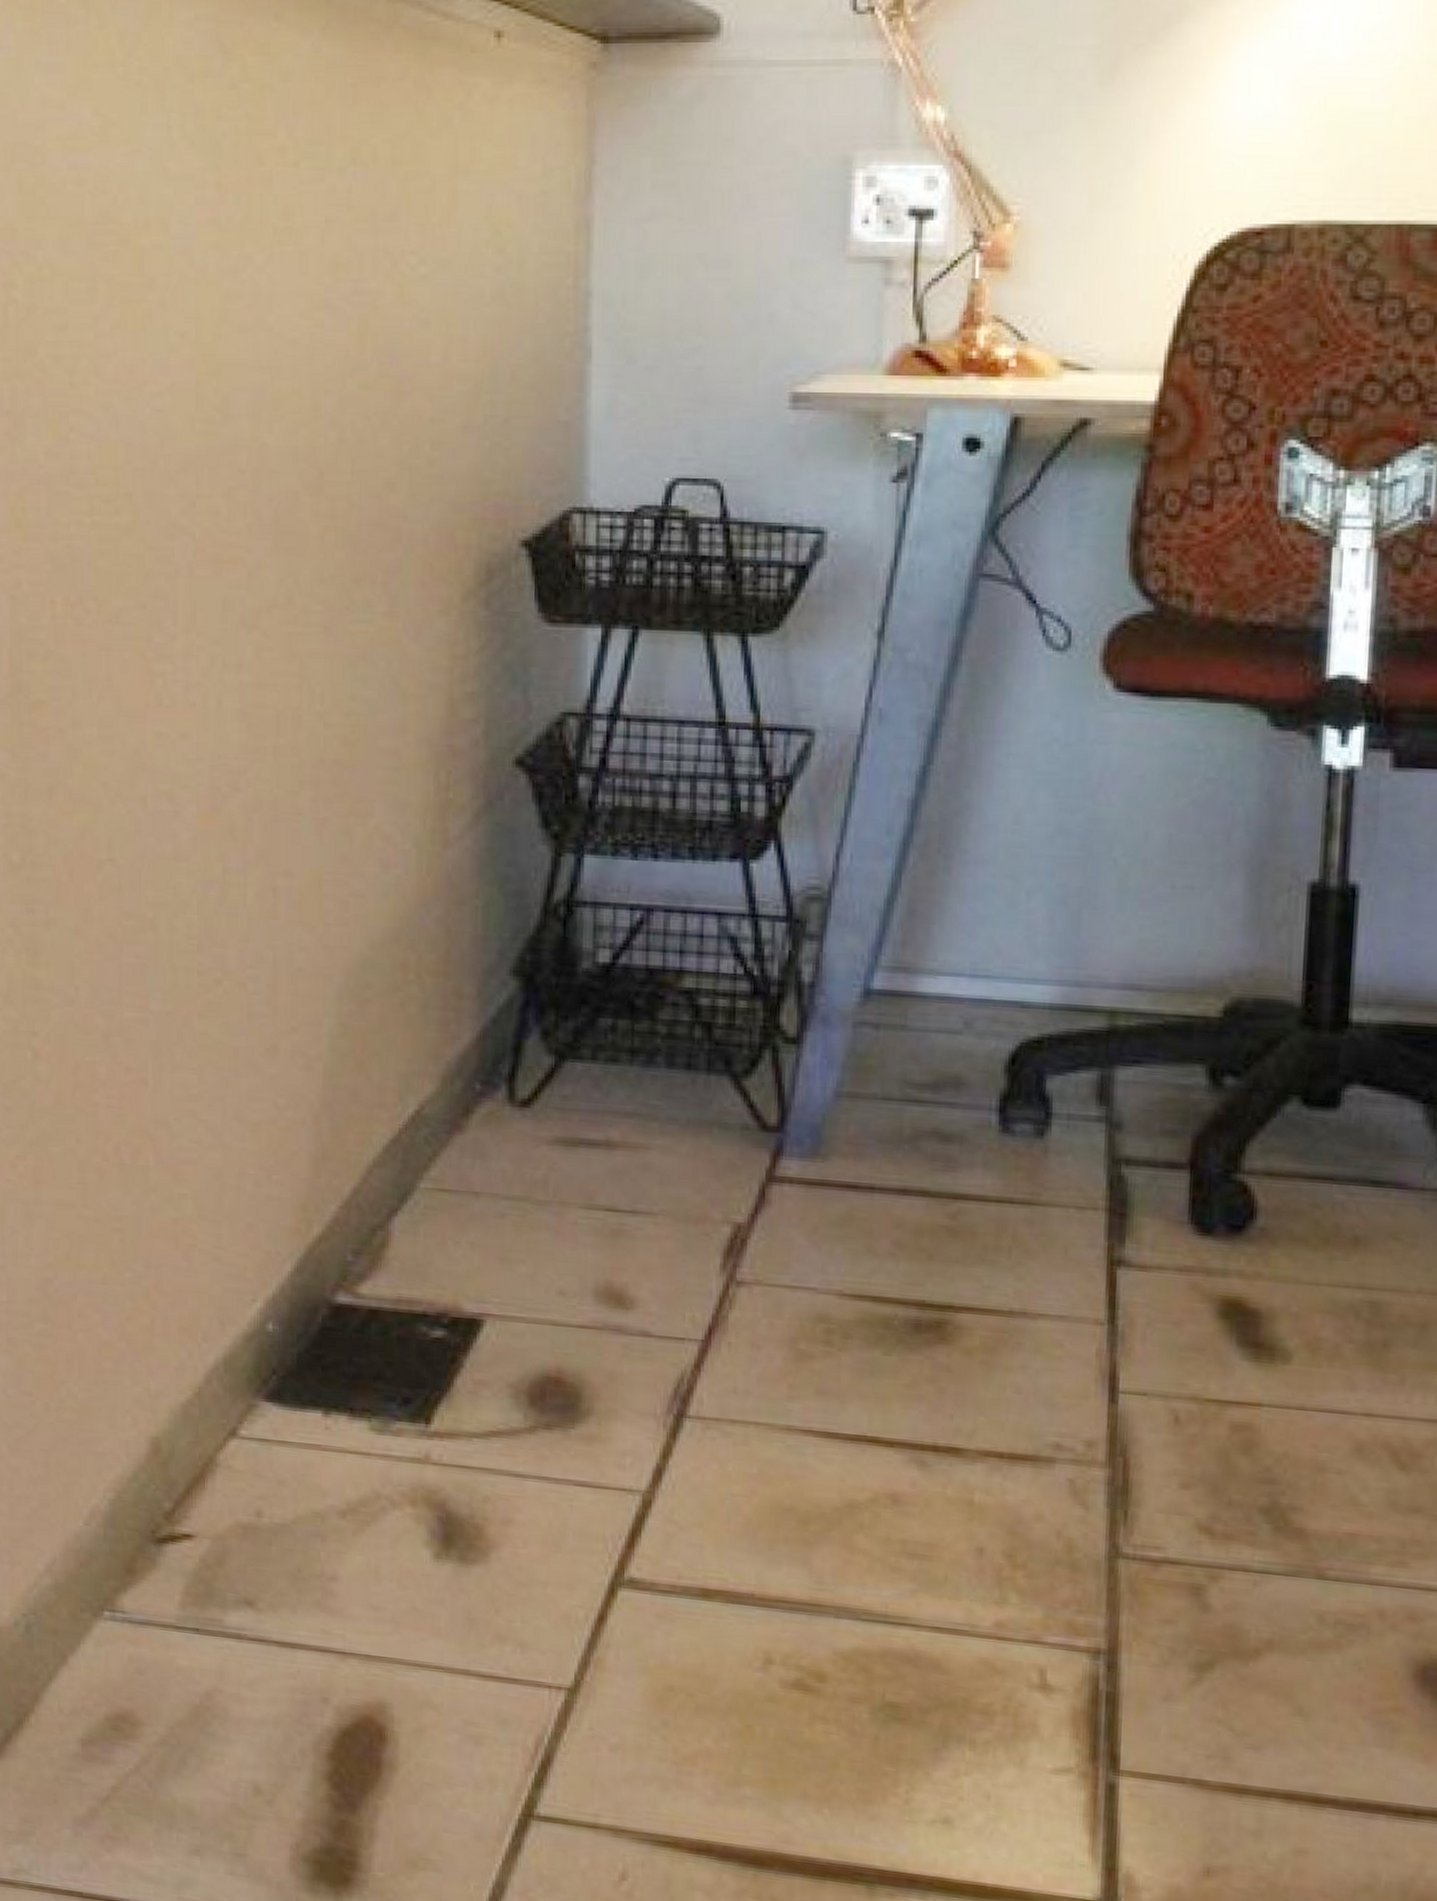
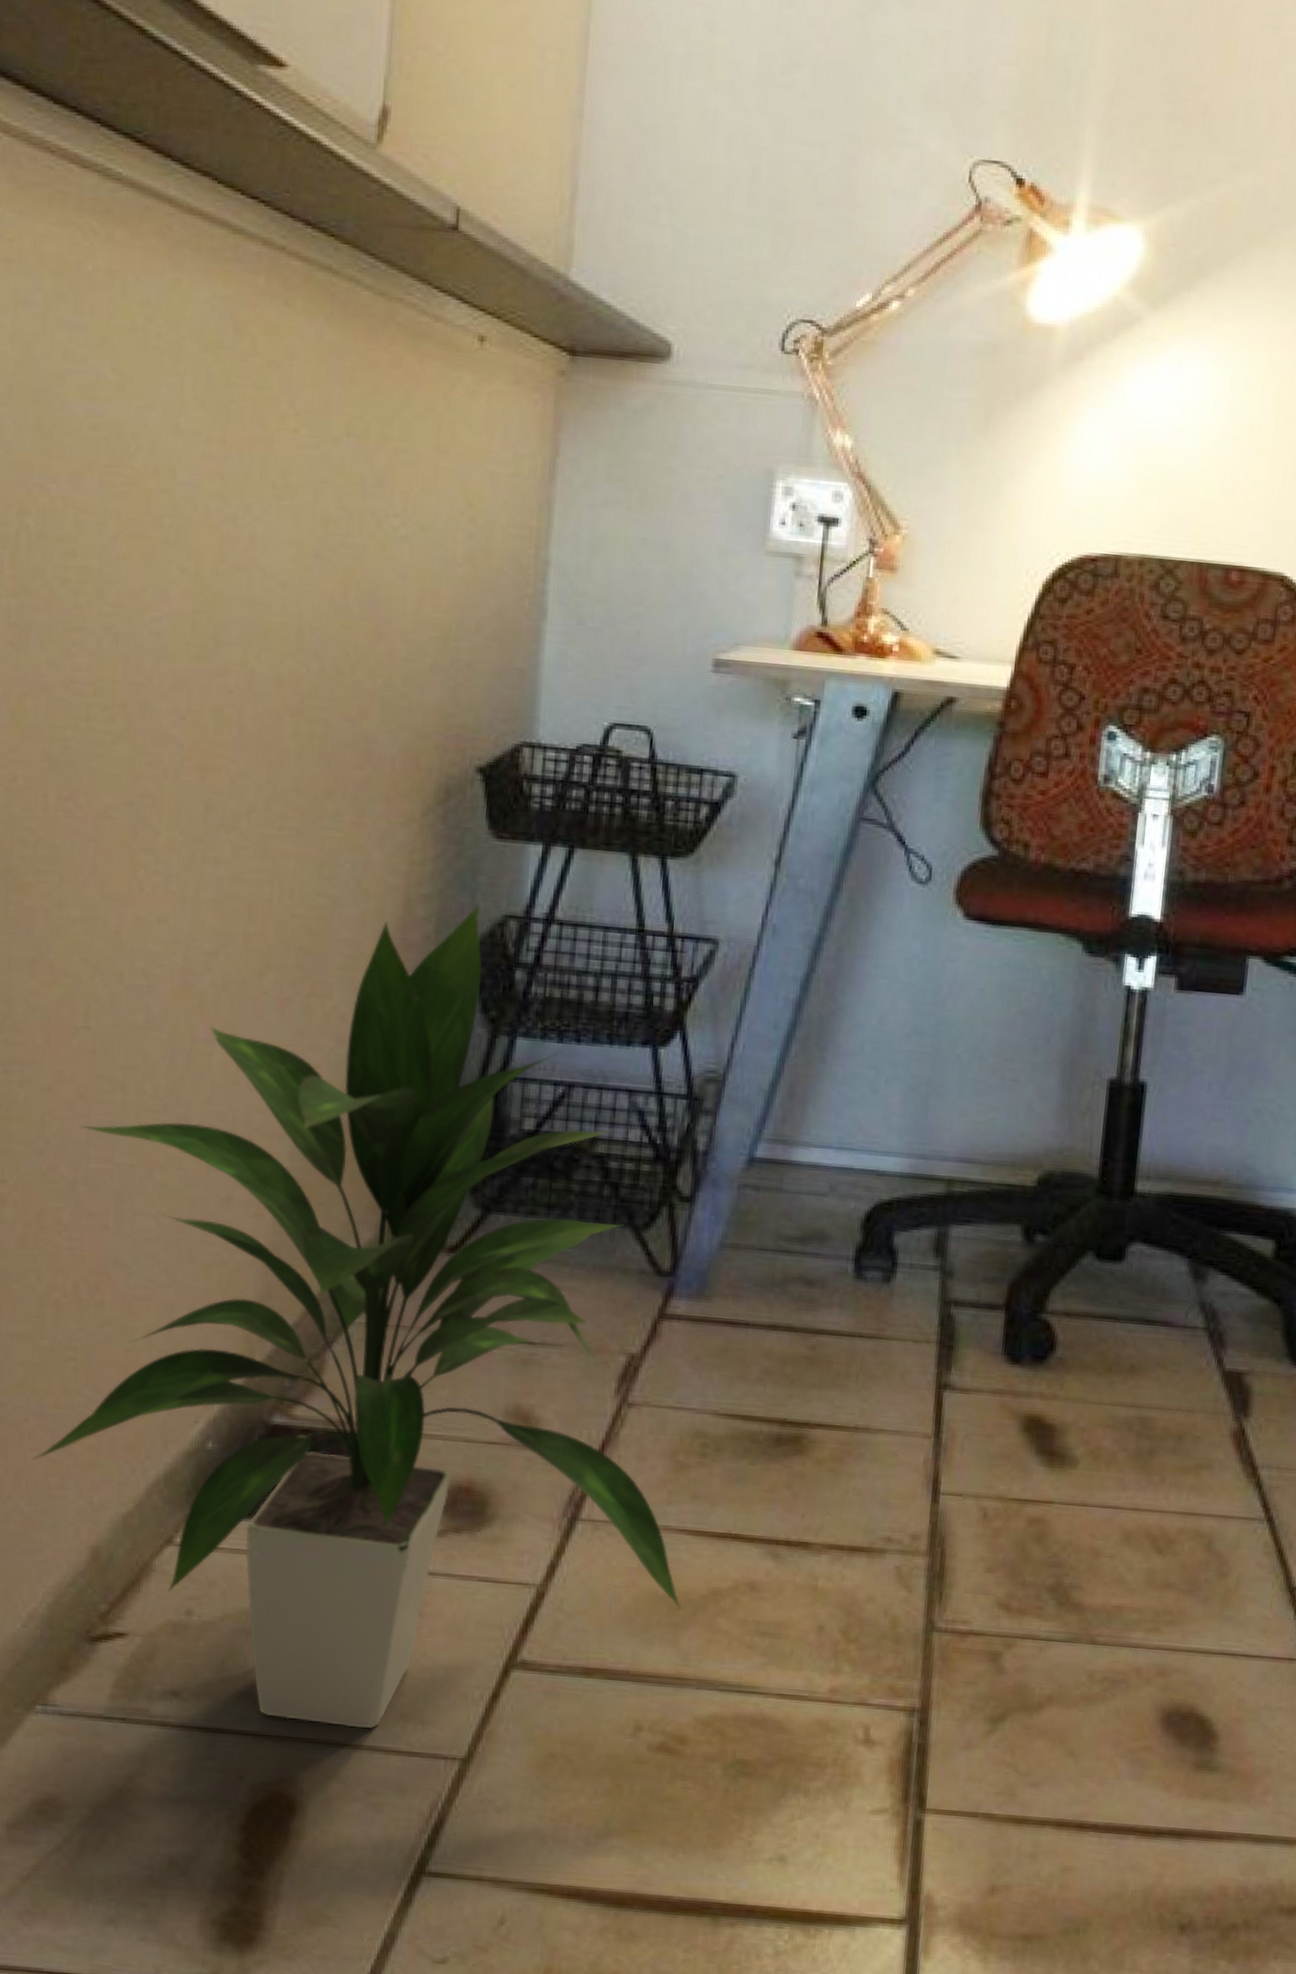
indoor plant: none [83,701,811,1651] -> present [31,904,681,1729]

